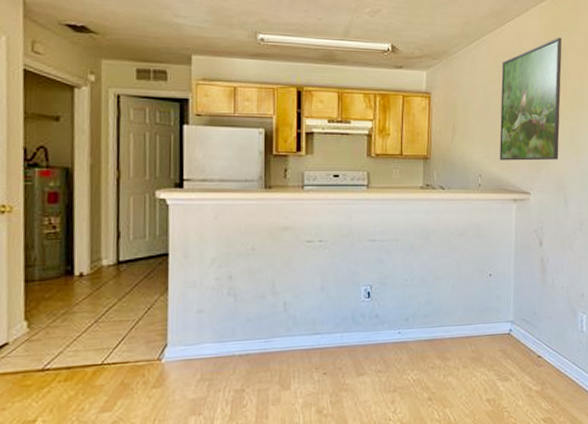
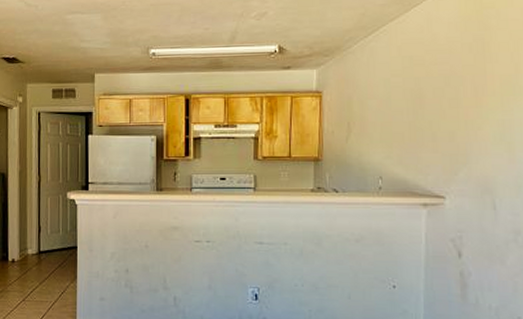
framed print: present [499,37,562,161] -> none [404,16,488,161]

